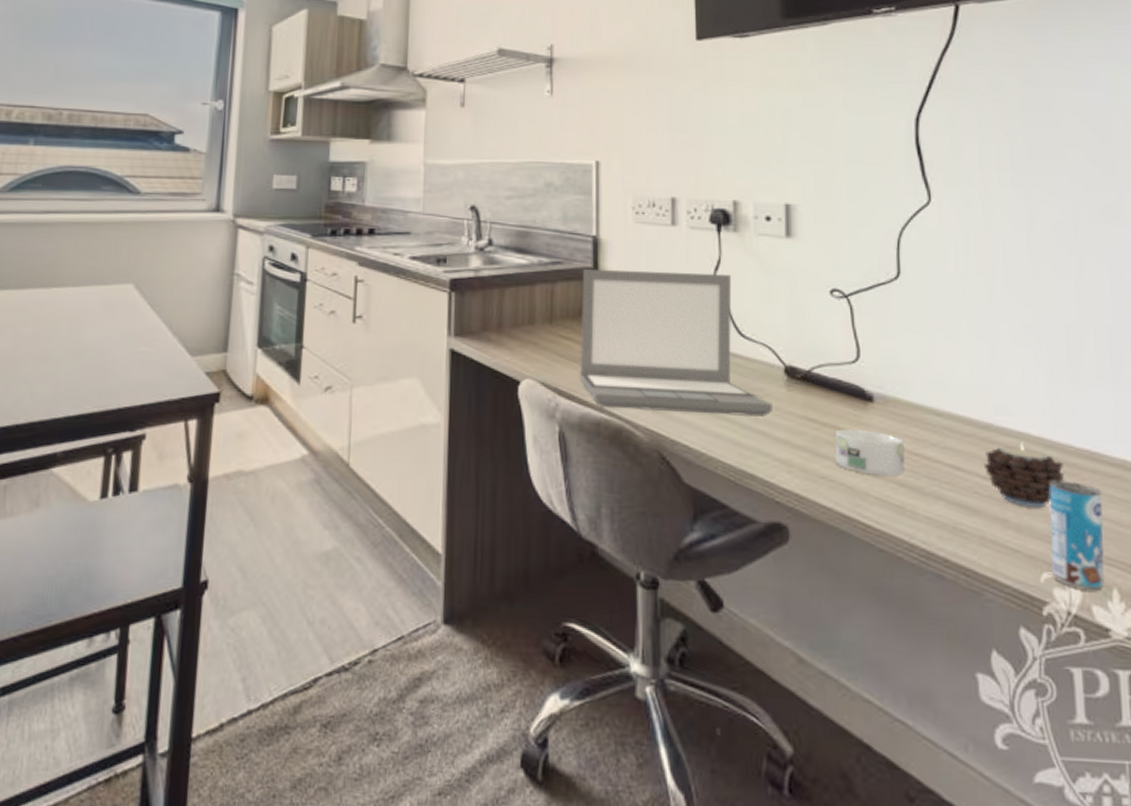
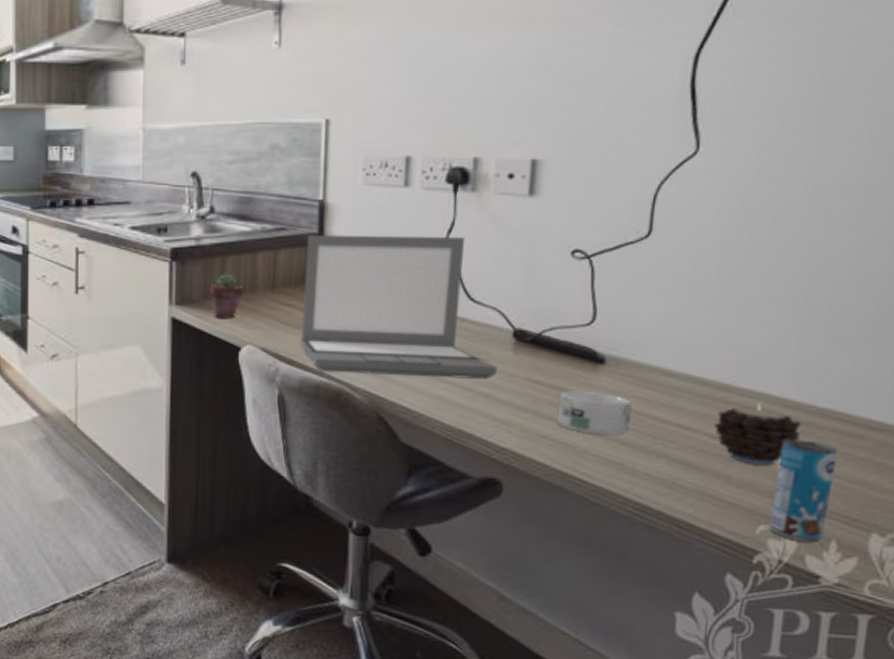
potted succulent: none [488,305,523,351] -> present [209,274,244,318]

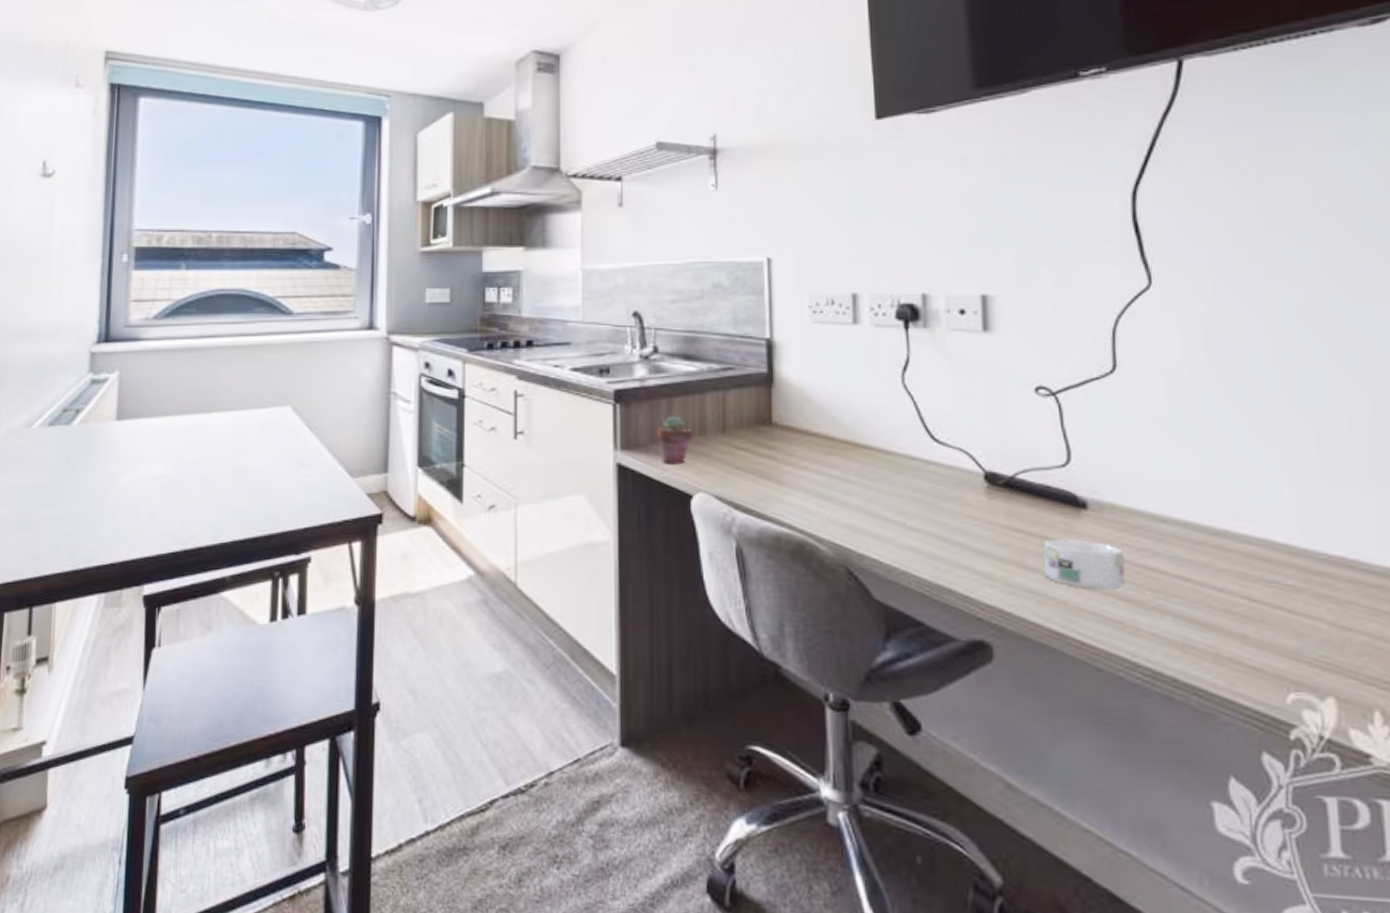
laptop: present [300,235,497,380] -> none [756,374,972,529]
candle: present [714,402,801,466] -> none [1217,549,1314,623]
beverage can: present [769,439,839,543] -> none [1297,591,1365,714]

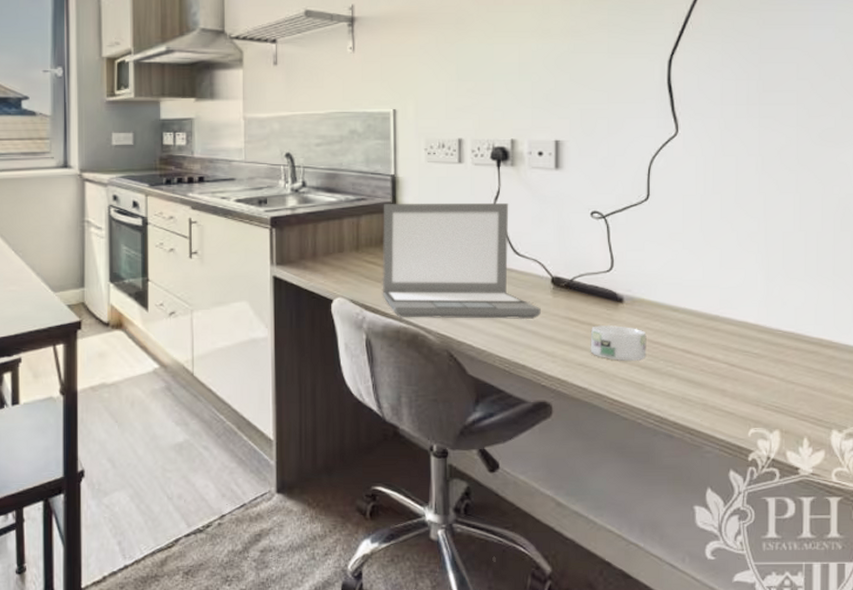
potted succulent: present [656,416,693,463] -> none [304,237,333,275]
laptop: none [756,374,972,529] -> present [382,202,541,320]

